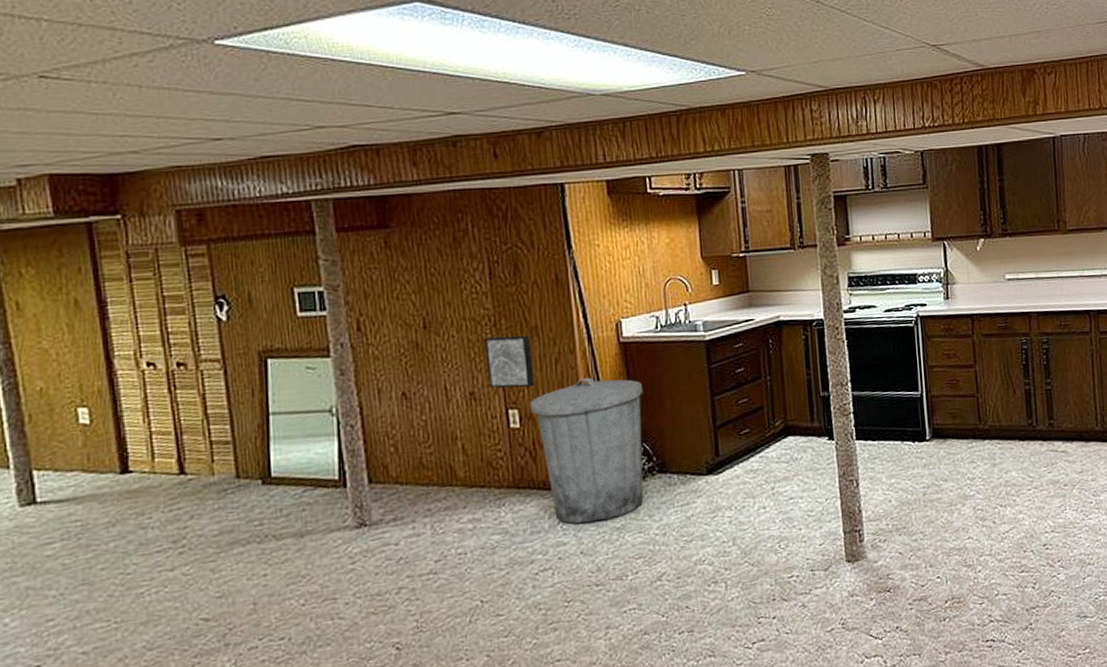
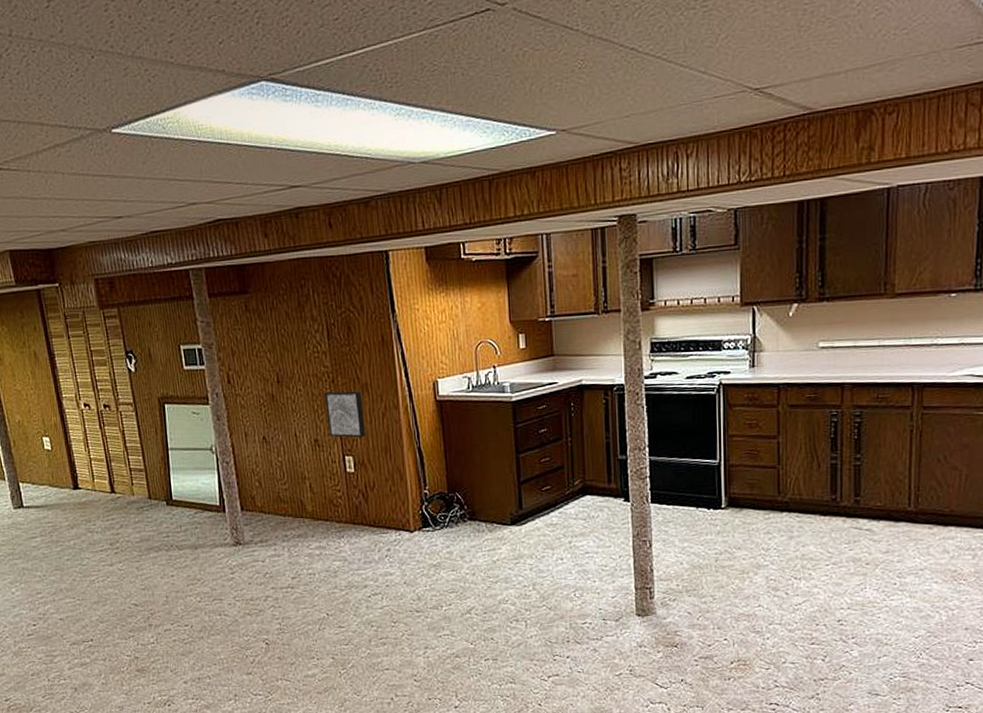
trash can: present [529,377,644,524] -> none [361,431,457,558]

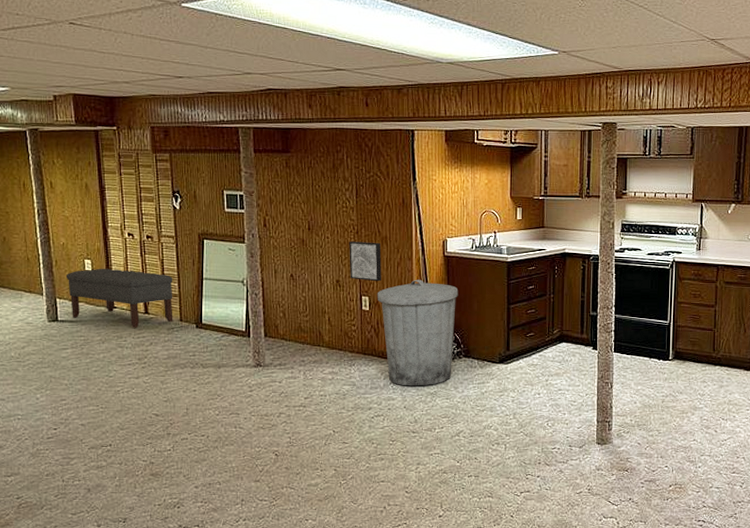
bench: none [26,445,142,510] -> present [67,268,173,328]
trash can: none [361,431,457,558] -> present [377,279,459,386]

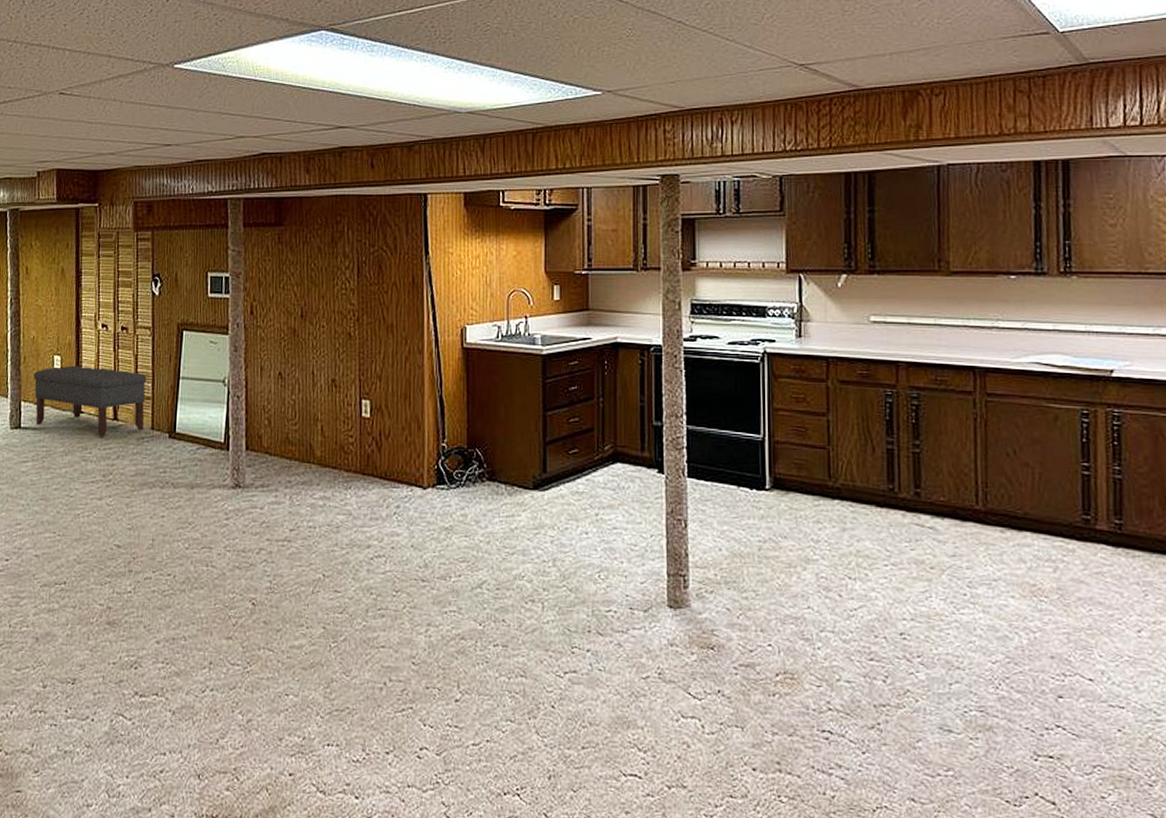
wall art: present [349,241,381,282] -> none [347,330,386,381]
trash can: present [377,279,459,386] -> none [379,378,481,519]

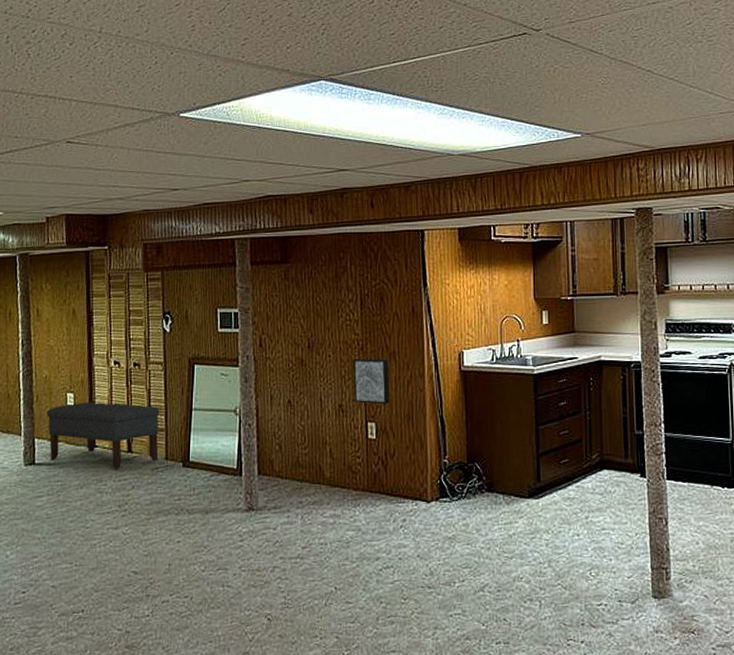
wall art: none [347,330,386,381] -> present [353,358,389,405]

